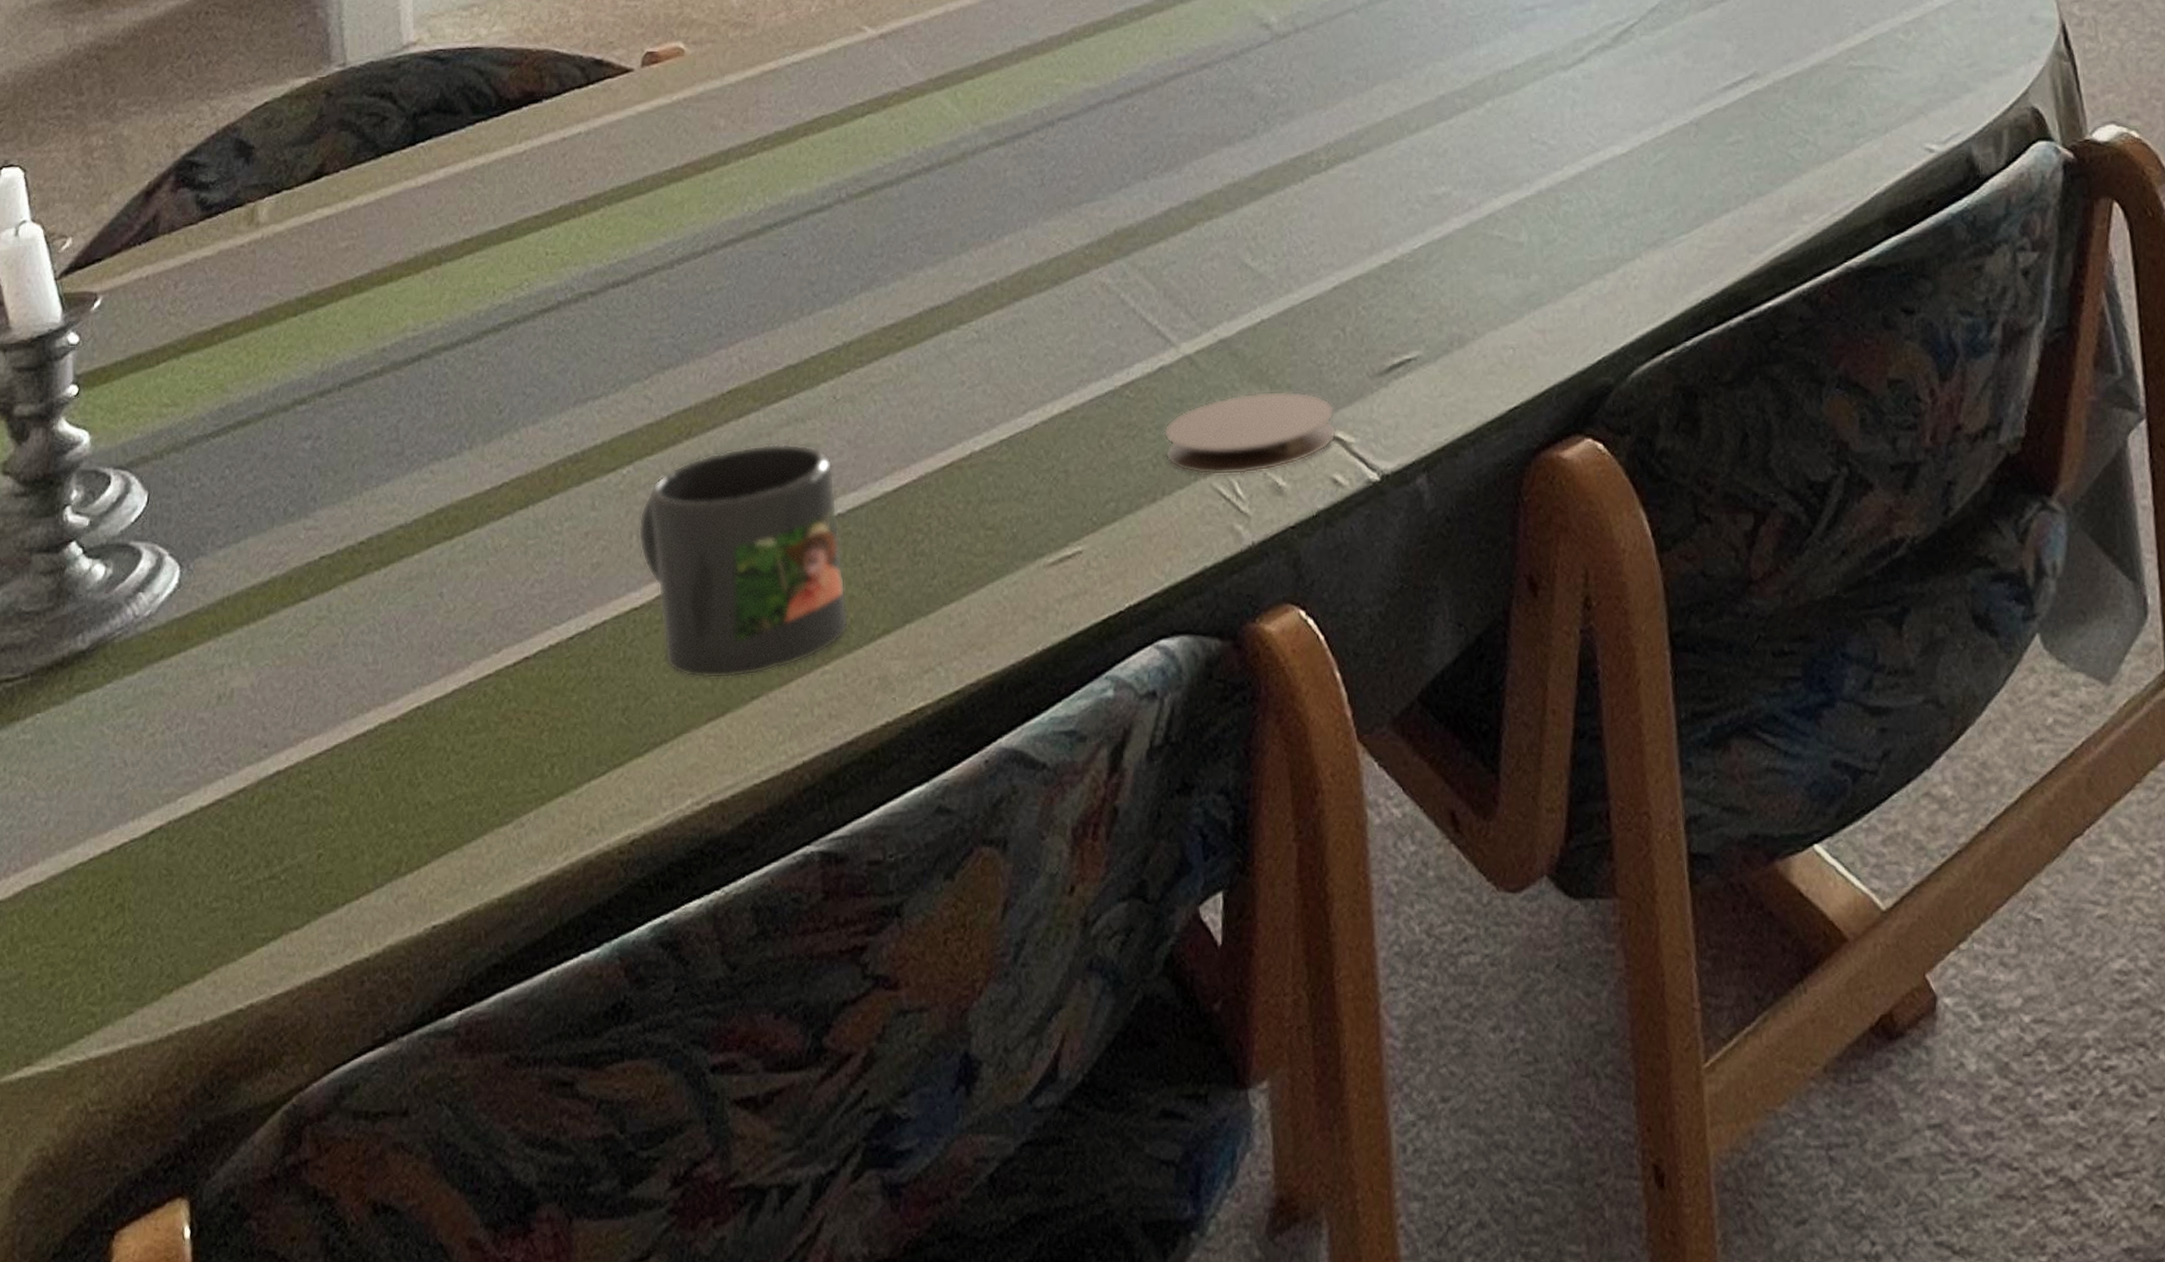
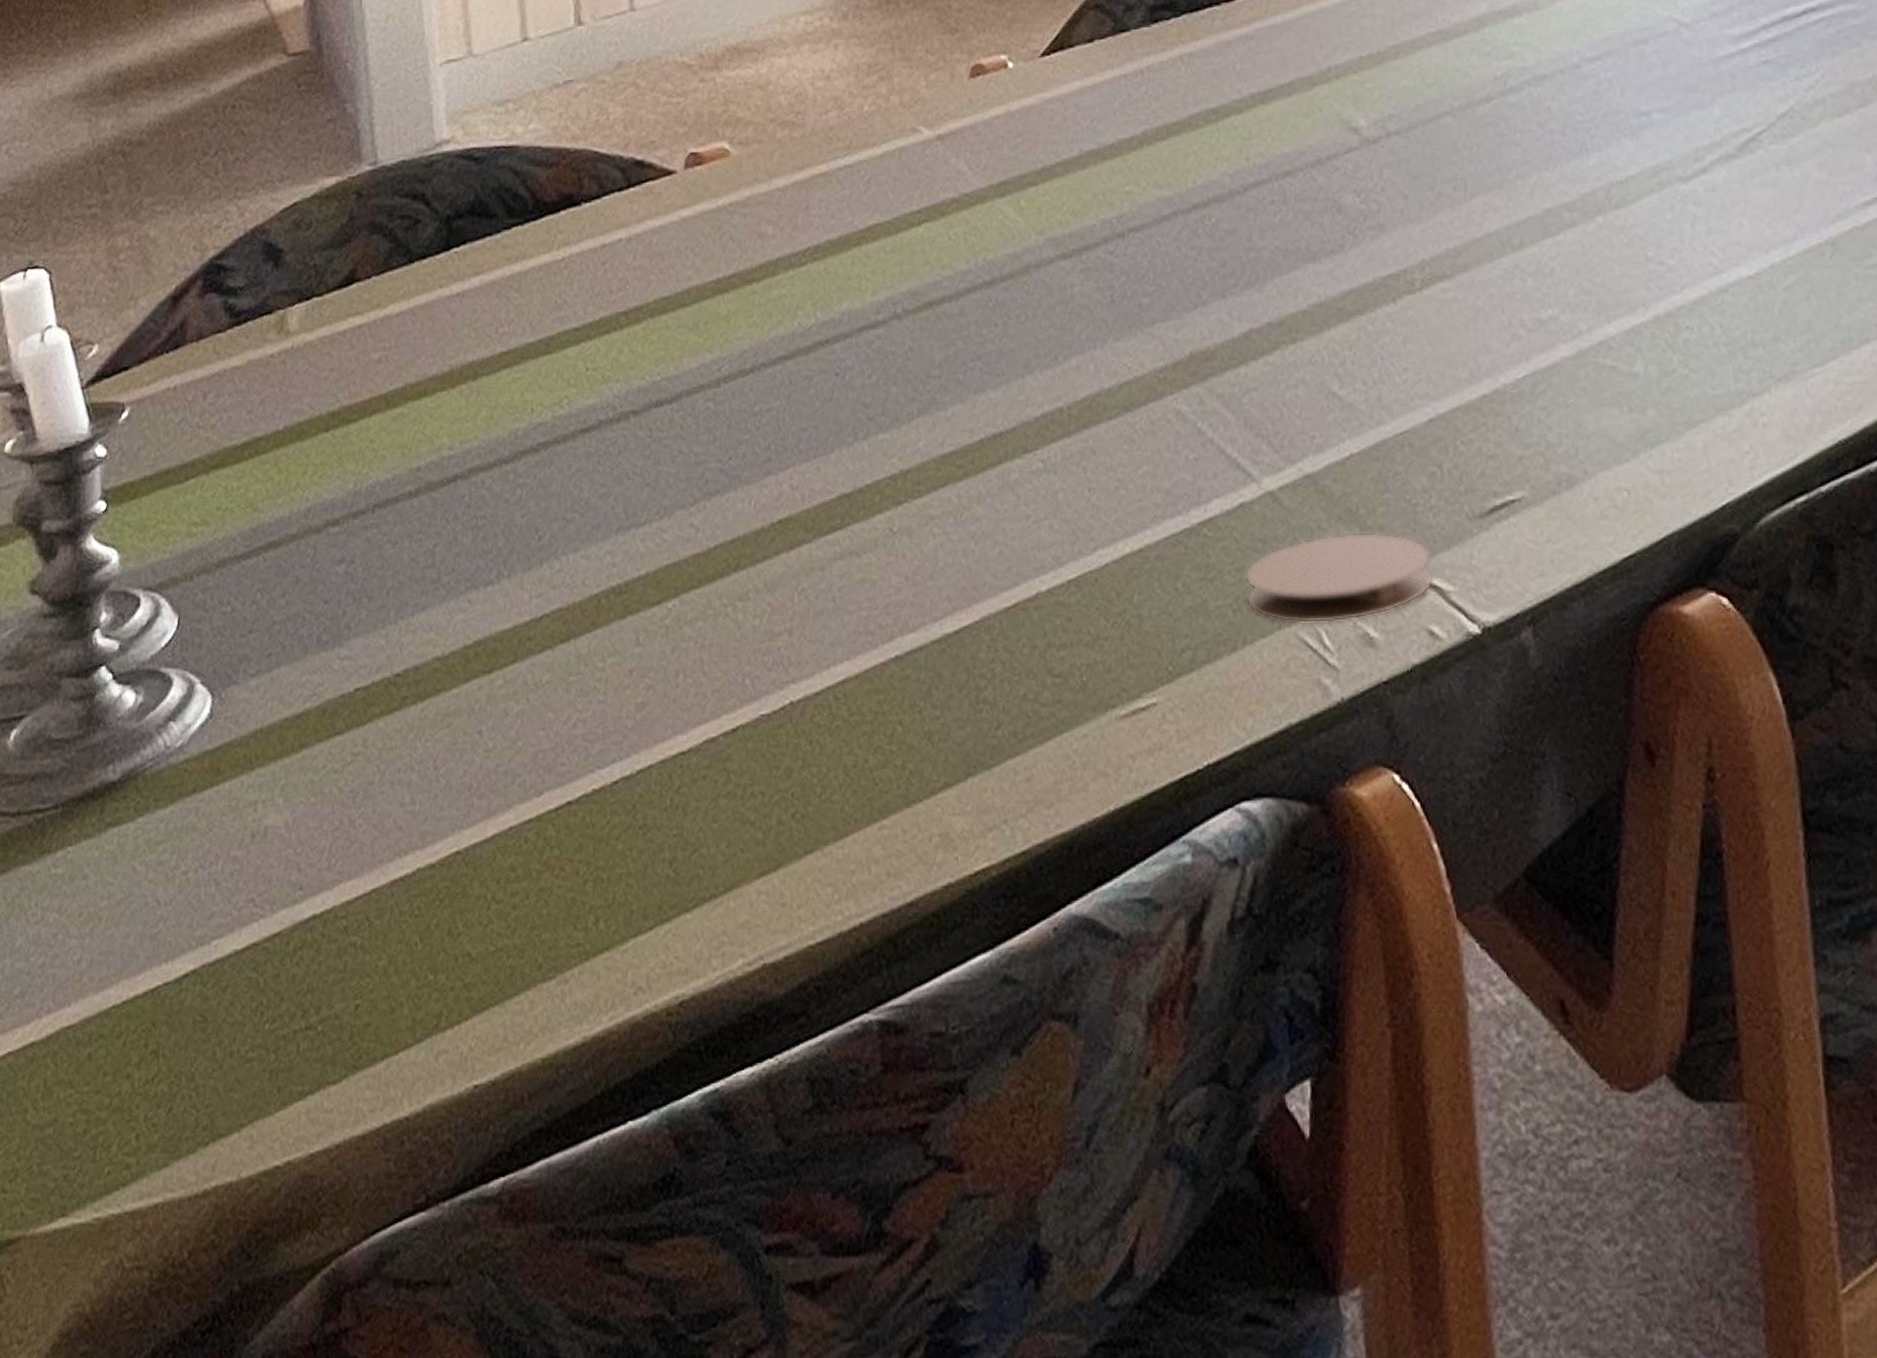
mug: present [638,443,849,679] -> none [684,578,908,831]

